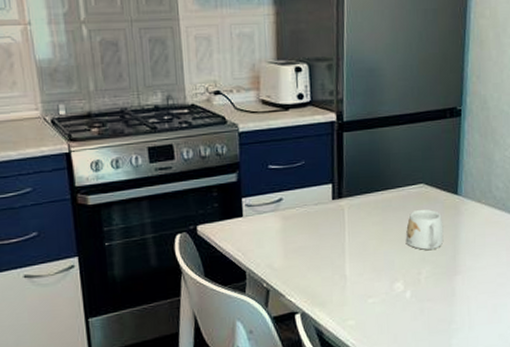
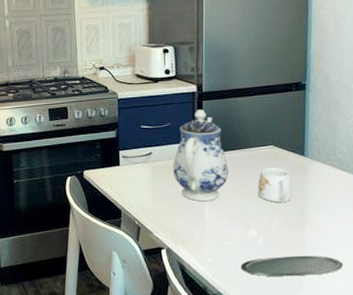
teapot: none [307,143,373,255] -> present [172,110,229,202]
oval tray: none [385,306,495,335] -> present [240,255,344,277]

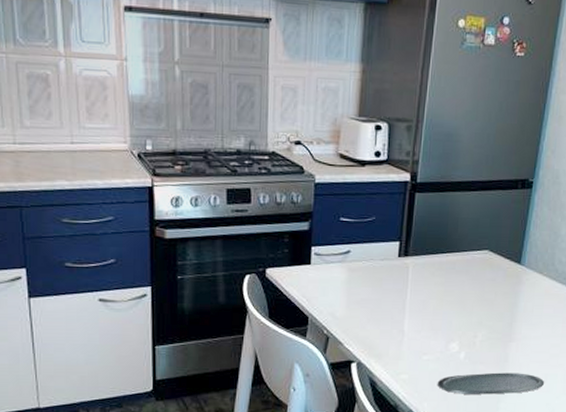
teapot: present [172,110,229,202] -> none [372,203,436,311]
mug: present [258,168,293,202] -> none [466,275,504,314]

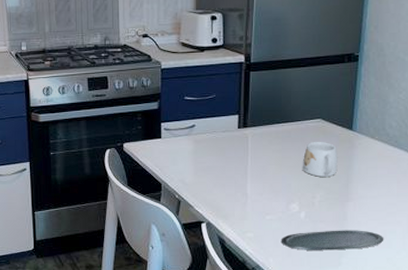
mug: none [466,275,504,314] -> present [303,142,338,177]

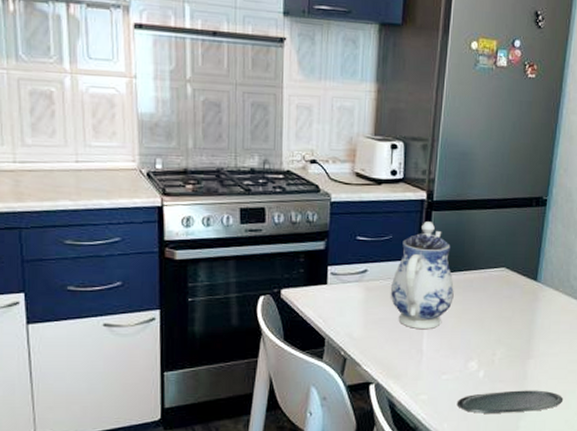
teapot: none [216,81,273,176] -> present [390,221,454,330]
mug: present [303,142,338,177] -> none [484,293,521,332]

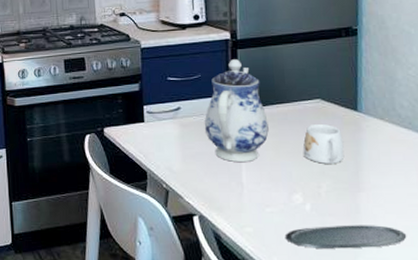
mug: none [484,293,521,332] -> present [303,124,345,164]

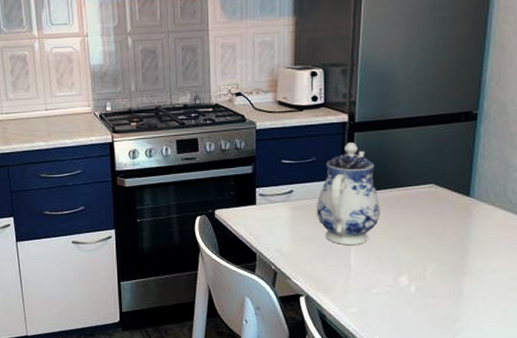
oval tray: present [285,225,407,249] -> none [388,306,505,328]
mug: present [303,124,345,164] -> none [413,209,453,248]

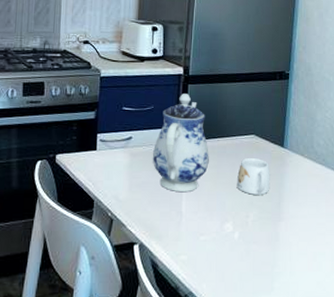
mug: none [413,209,453,248] -> present [237,158,270,195]

